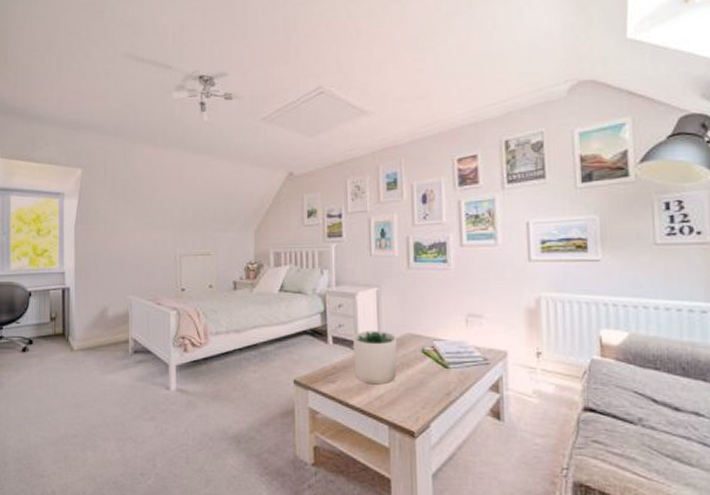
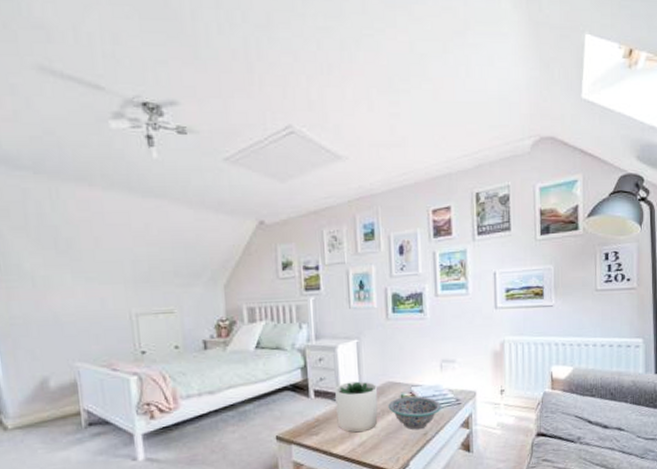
decorative bowl: none [408,351,468,389] -> present [388,396,442,430]

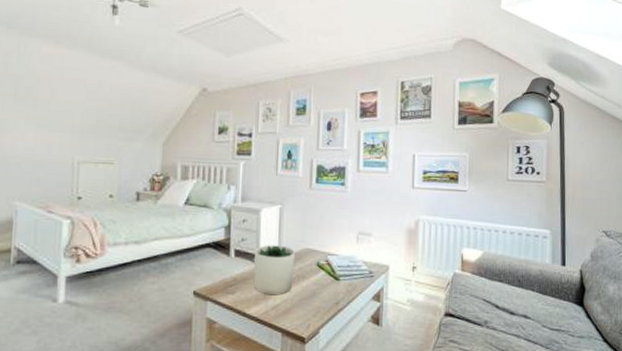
decorative bowl: present [388,396,442,430] -> none [304,264,356,298]

